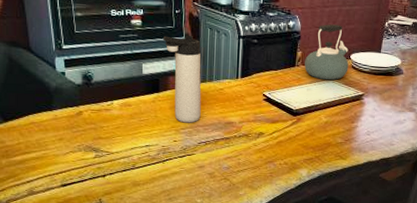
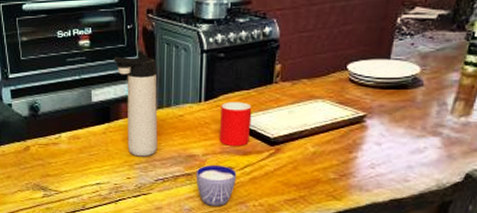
cup: none [233,130,267,165] -> present [195,164,237,206]
cup: none [252,79,279,116] -> present [219,101,252,146]
kettle: present [304,24,349,80] -> none [285,26,345,98]

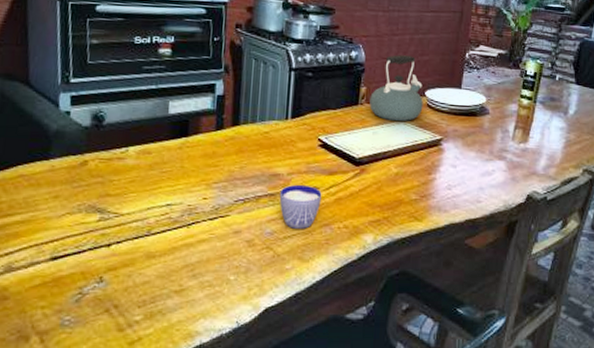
thermos bottle: present [114,54,158,157] -> none [197,68,243,175]
cup: present [219,101,252,146] -> none [304,120,338,166]
kettle: none [285,26,345,98] -> present [370,55,423,121]

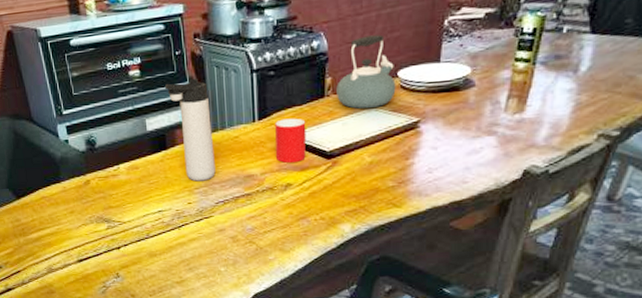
thermos bottle: none [197,68,243,175] -> present [165,79,216,182]
cup: present [279,184,322,229] -> none [255,182,296,224]
cup: none [304,120,338,166] -> present [275,118,307,163]

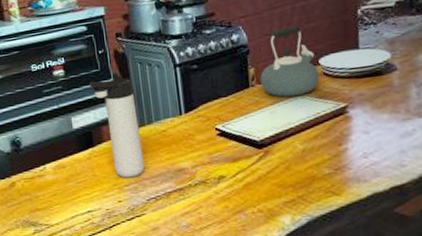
cup: present [275,118,307,163] -> none [202,109,237,155]

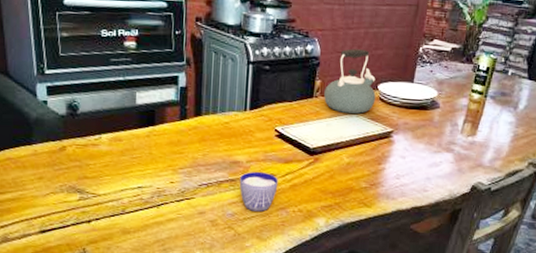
thermos bottle: present [90,76,145,178] -> none [161,60,204,162]
cup: none [187,175,231,219] -> present [239,171,278,212]

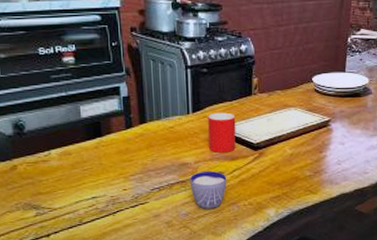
cup: none [262,112,294,155] -> present [208,112,236,153]
kettle: present [324,49,376,114] -> none [262,45,311,107]

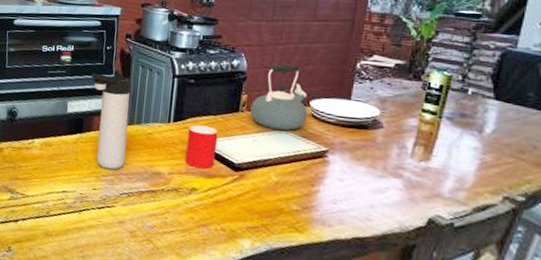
thermos bottle: none [101,70,151,169] -> present [92,73,131,170]
cup: present [189,170,227,209] -> none [160,184,201,227]
kettle: none [262,45,311,107] -> present [250,64,308,131]

